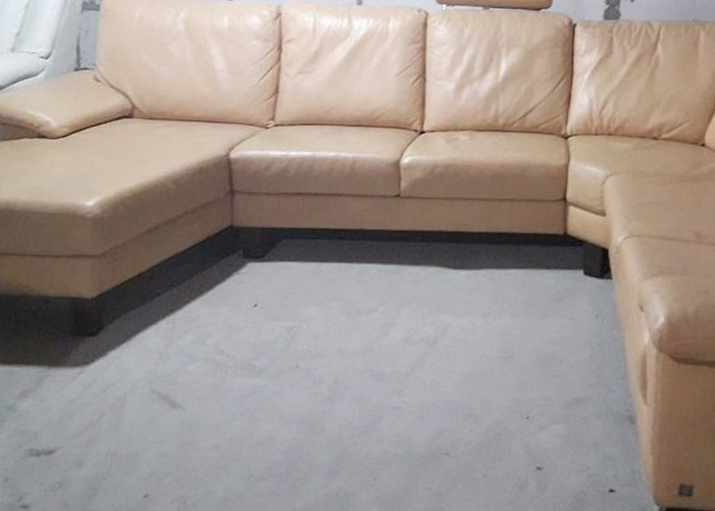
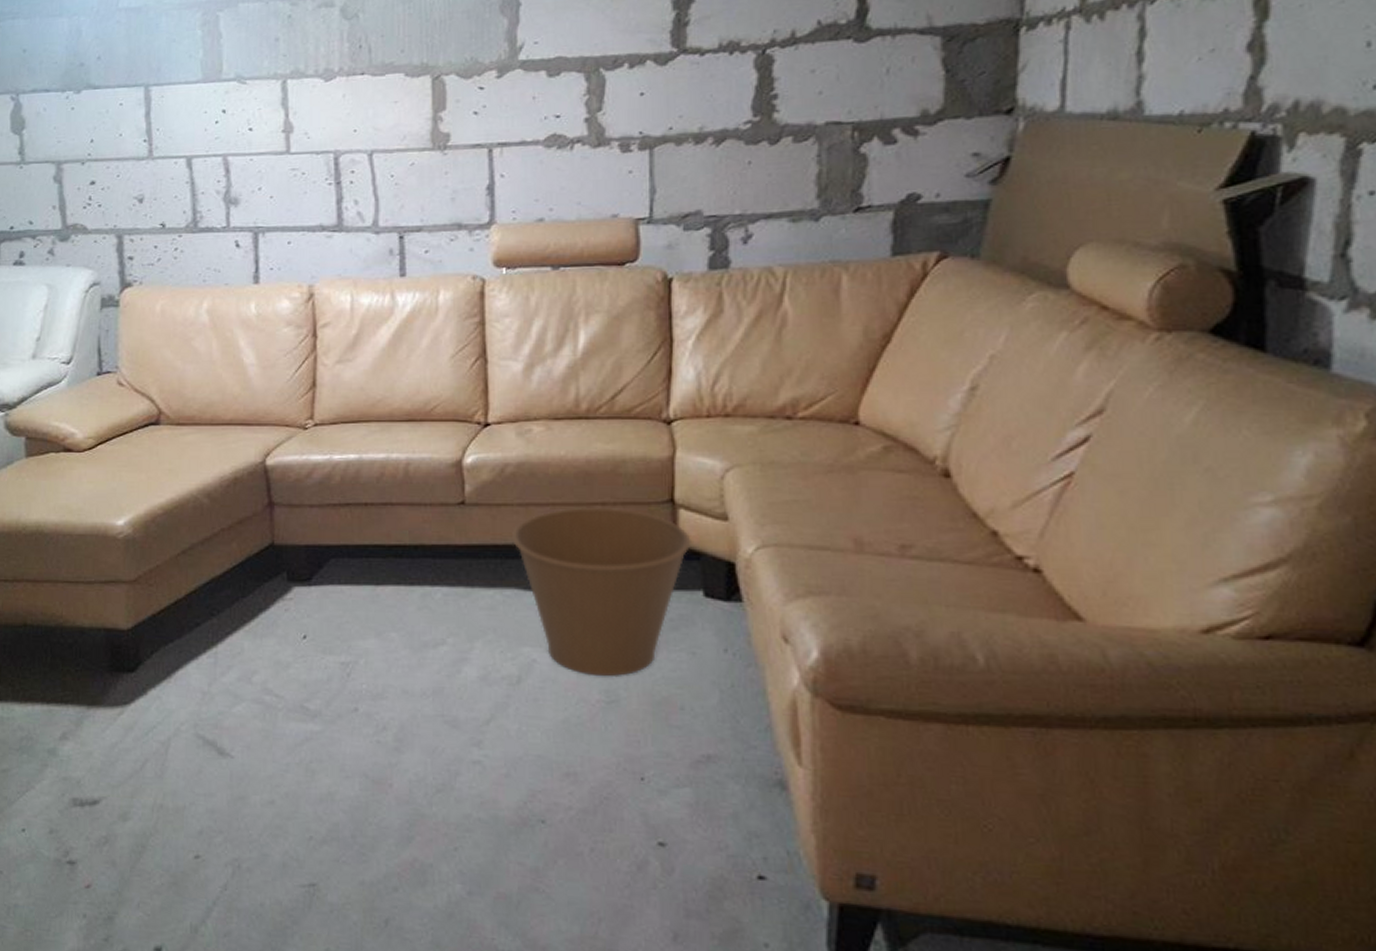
basket: none [437,202,577,338] -> present [512,507,691,678]

